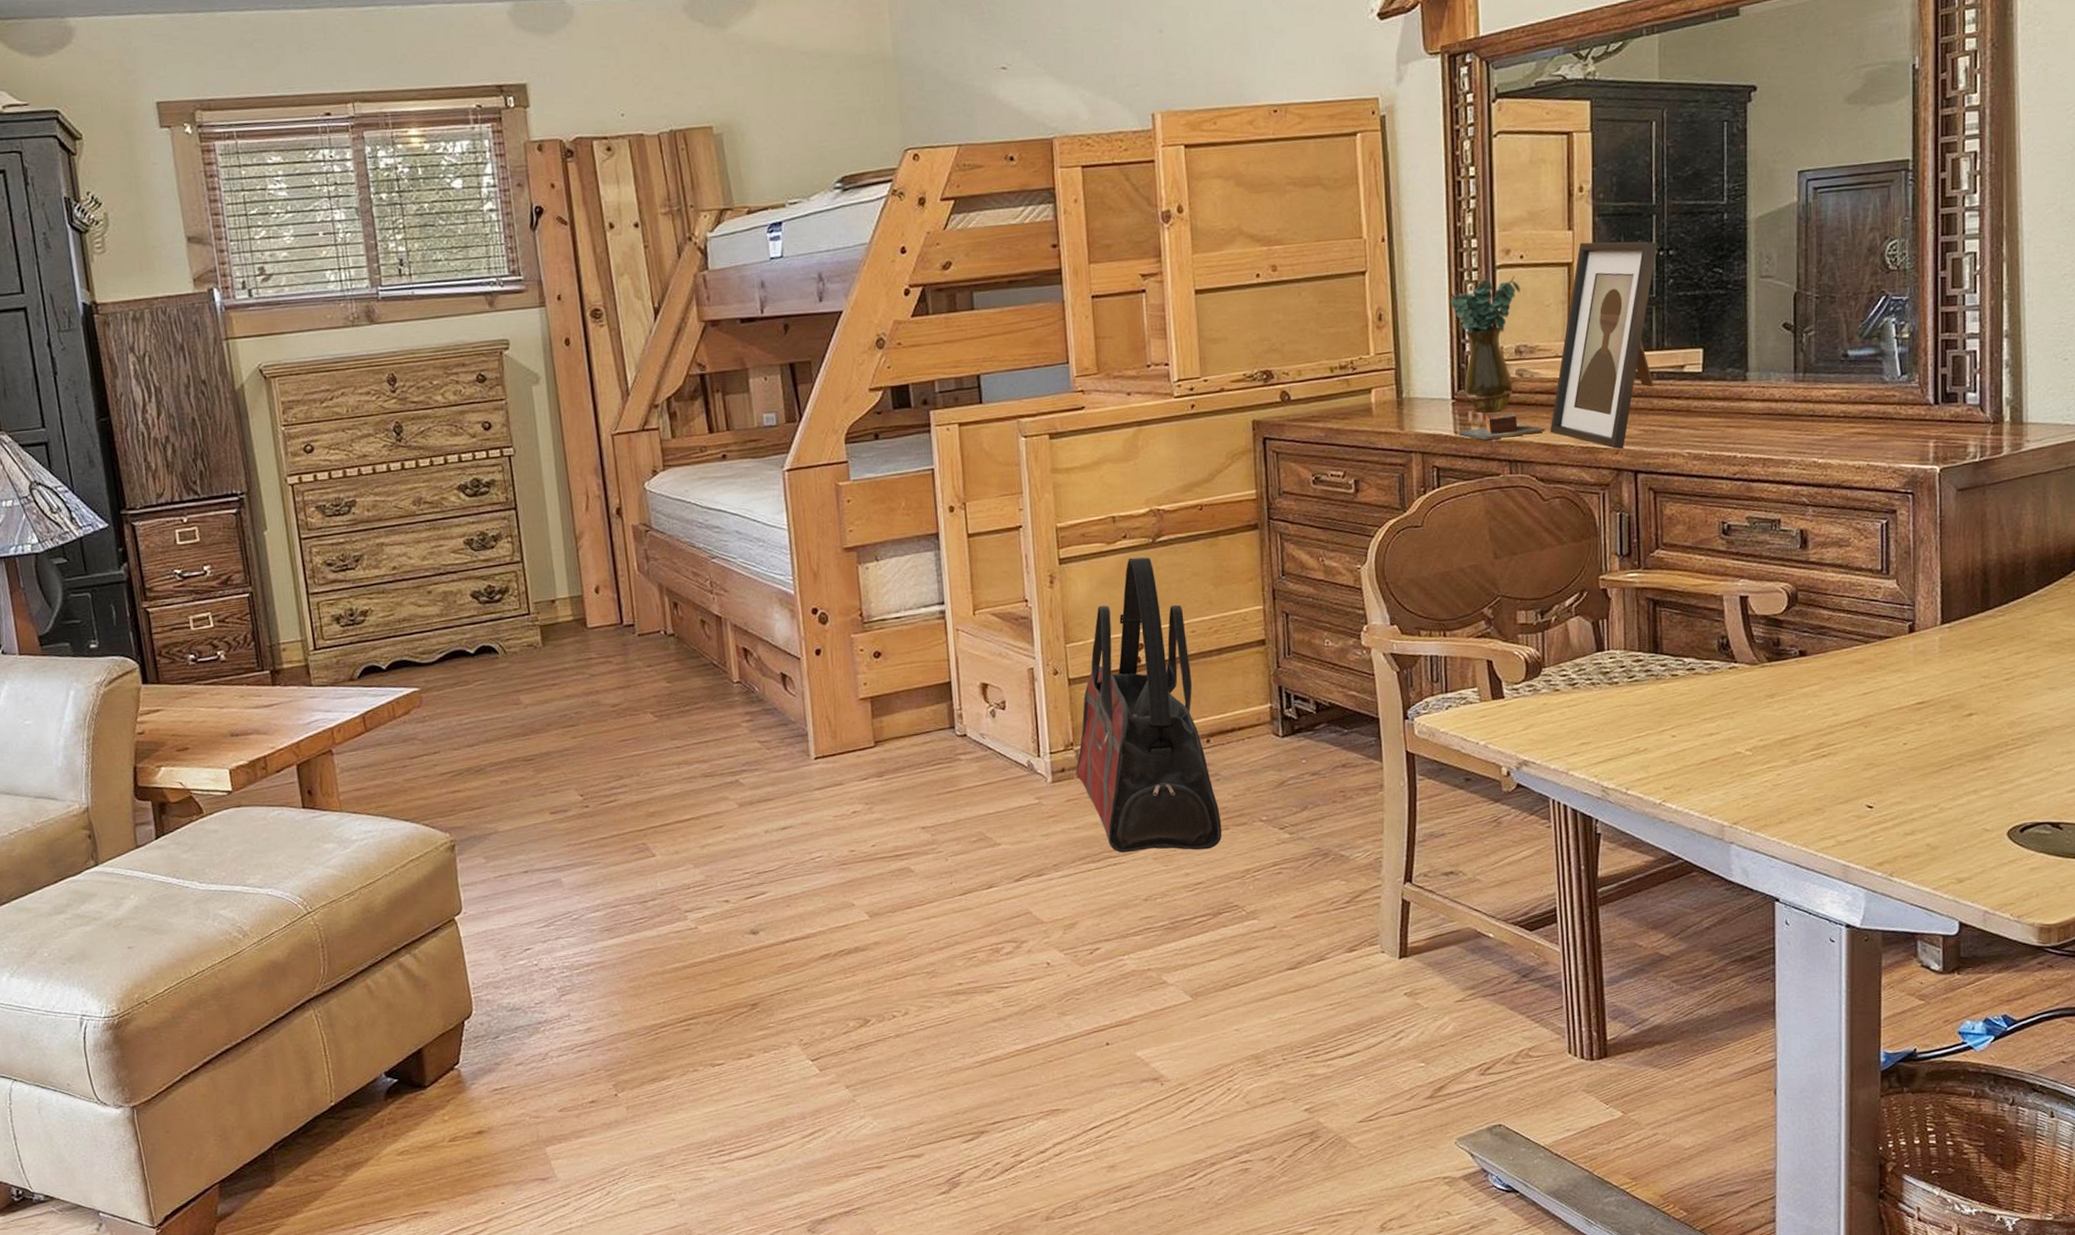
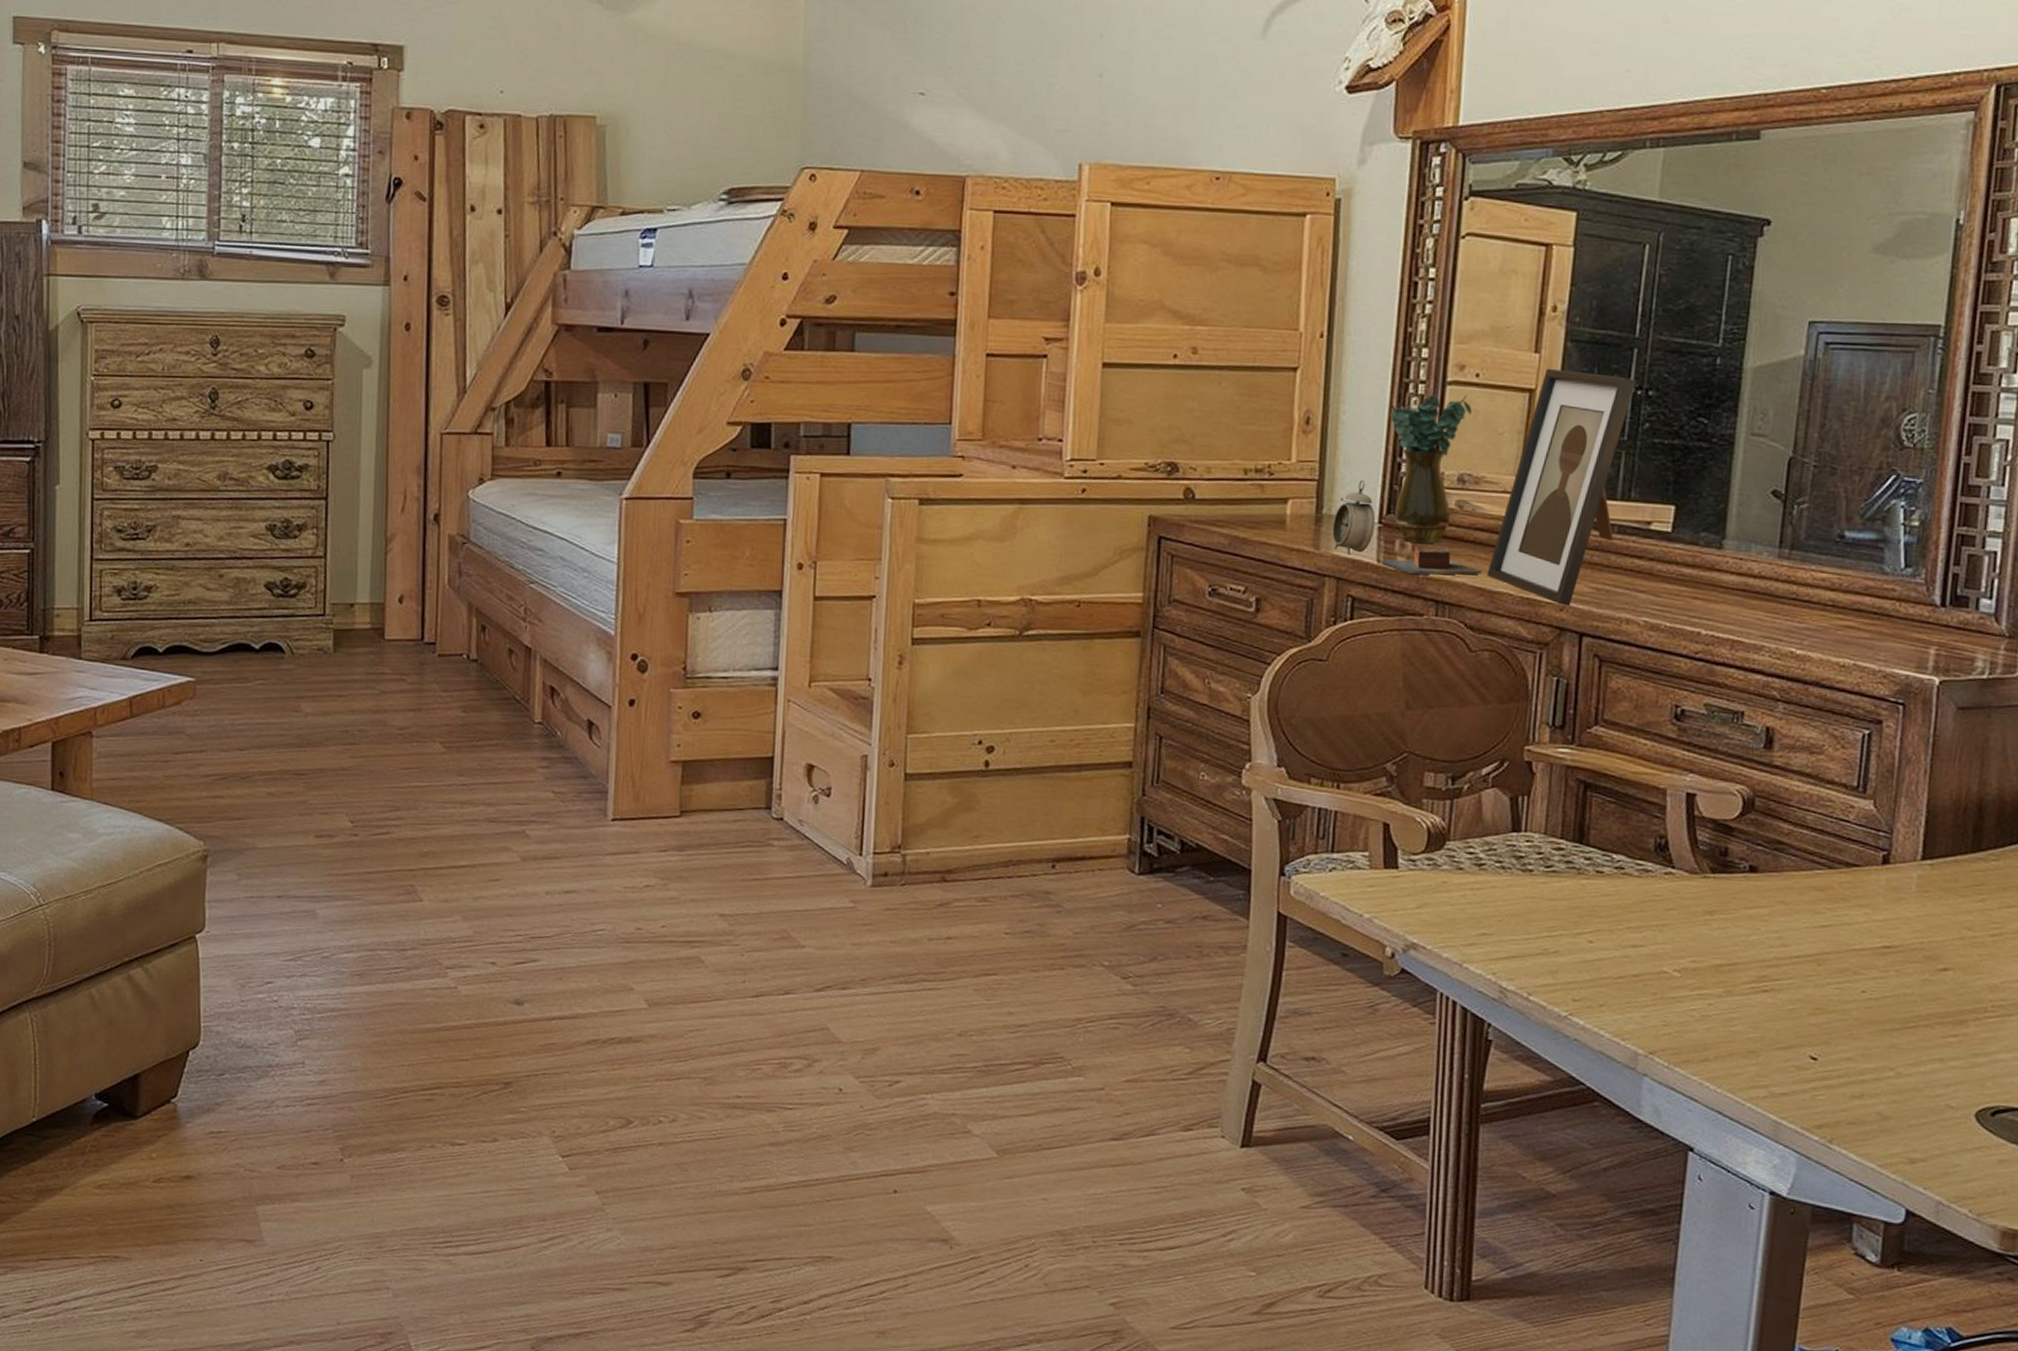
duffel bag: present [1075,557,1222,853] -> none [899,648,1057,989]
alarm clock: none [1412,362,1449,431] -> present [1332,479,1376,555]

